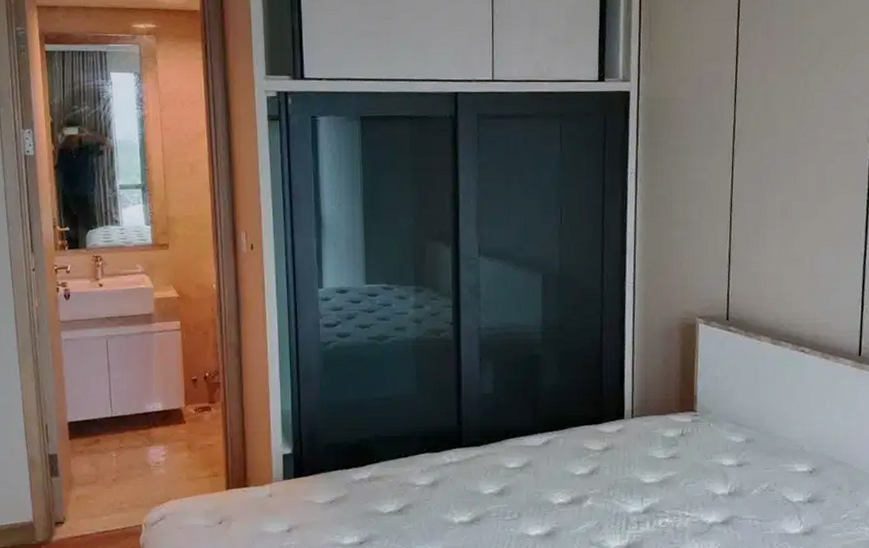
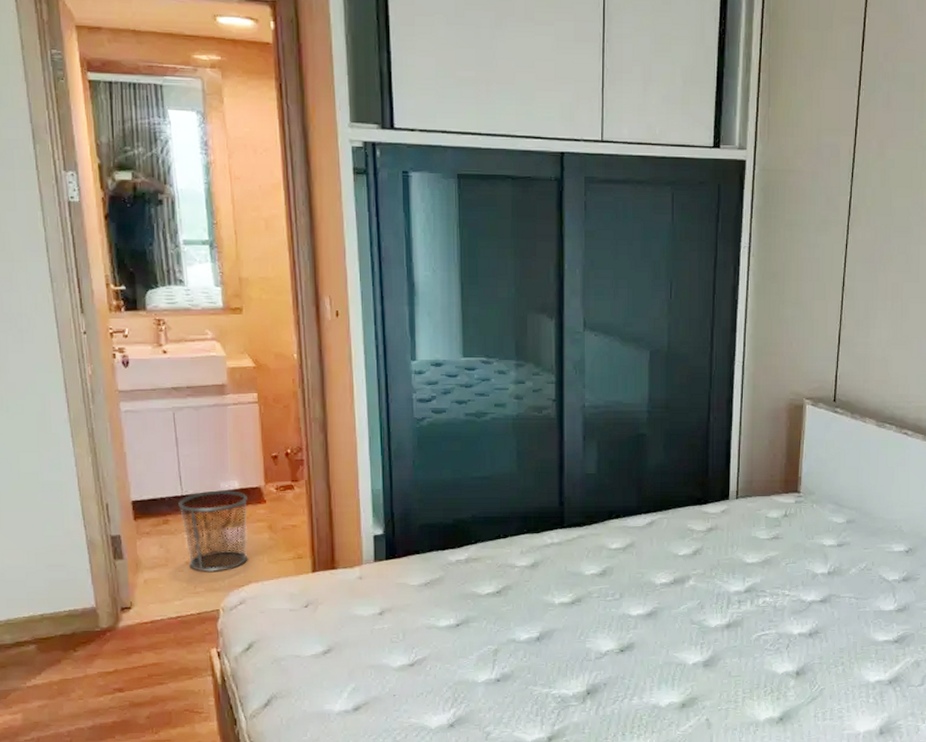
waste bin: none [108,412,169,490] -> present [178,490,248,573]

